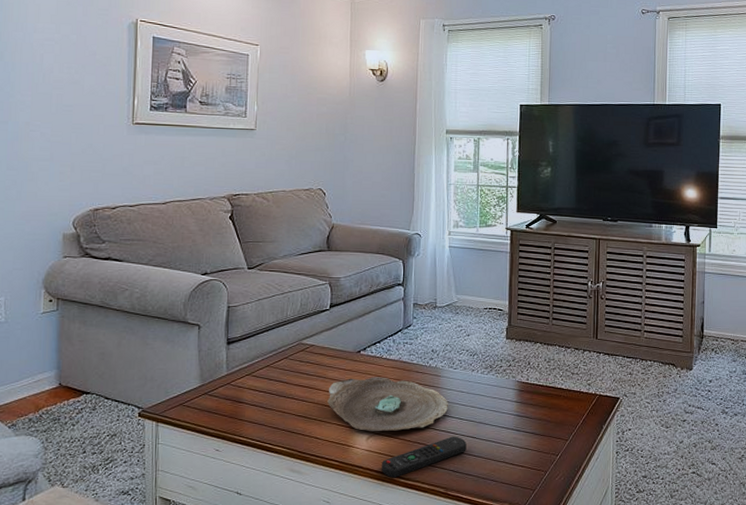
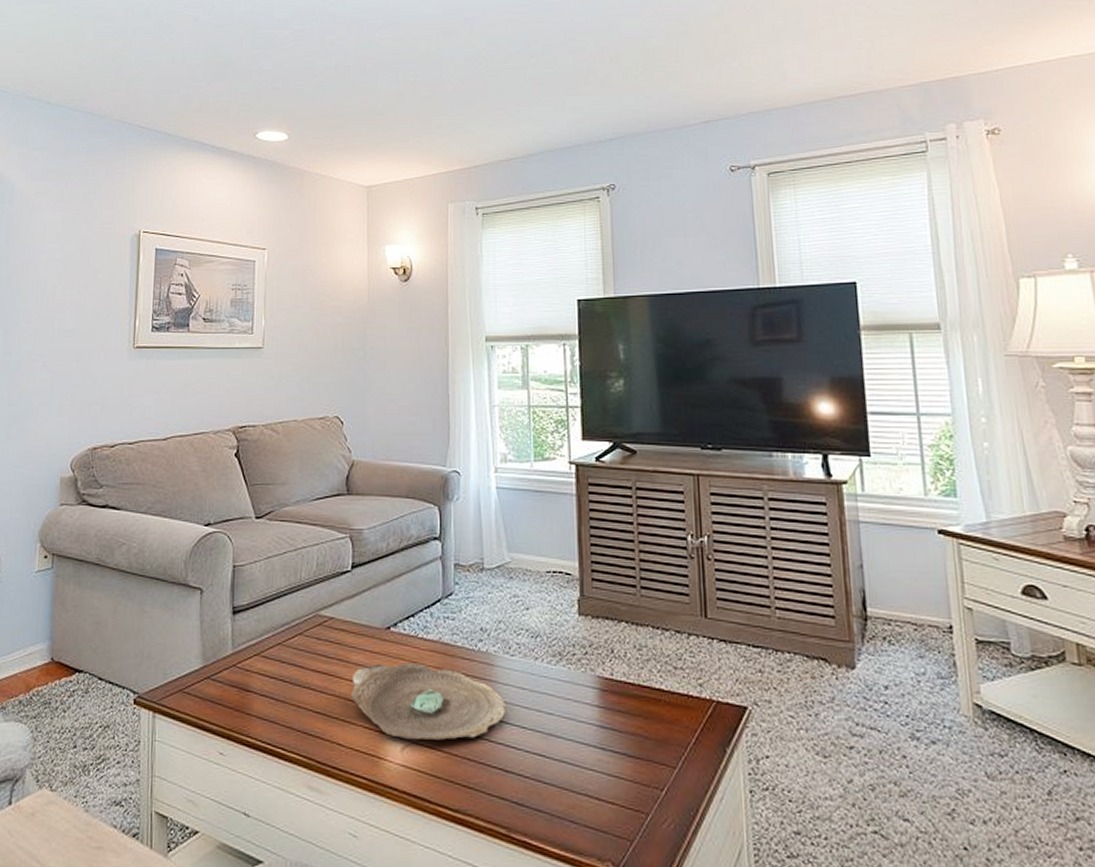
remote control: present [382,436,467,478] -> none [422,752,533,808]

